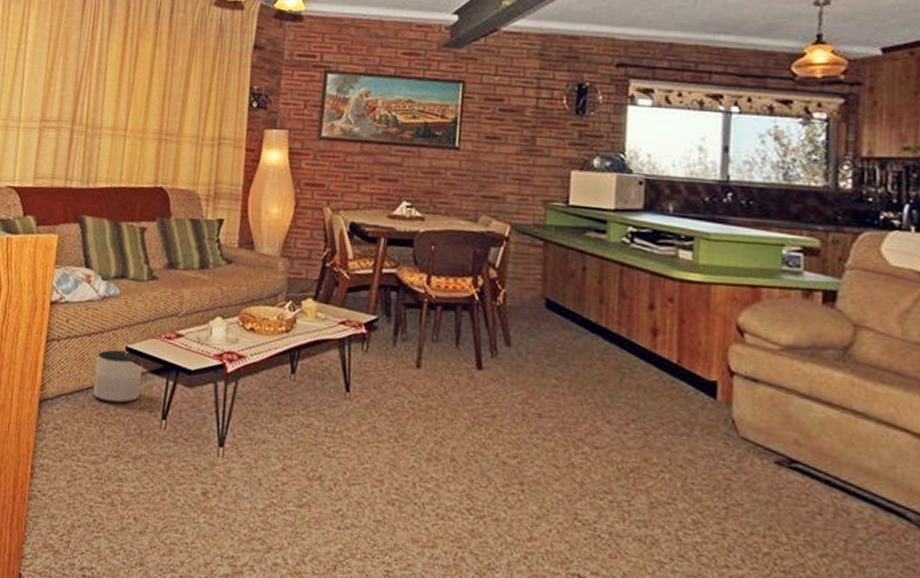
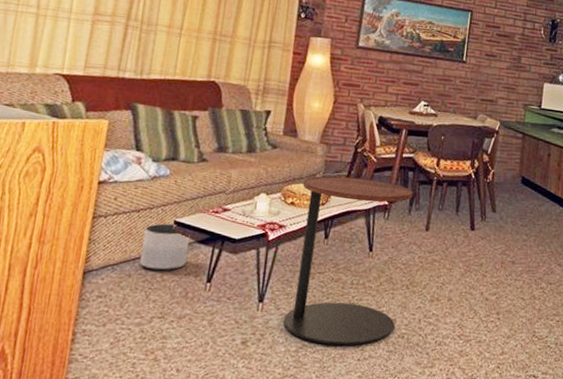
side table: none [248,296,398,510] -> present [283,176,413,346]

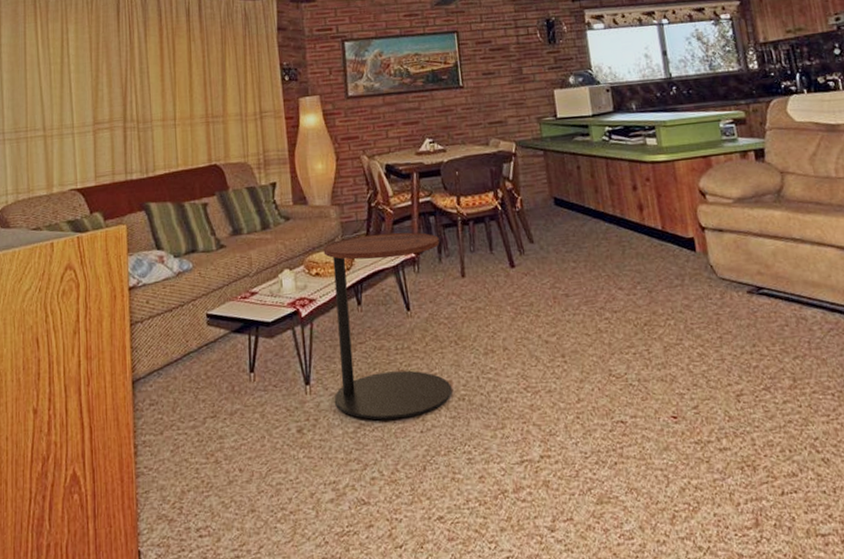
planter: present [139,223,190,271] -> none [180,318,226,369]

